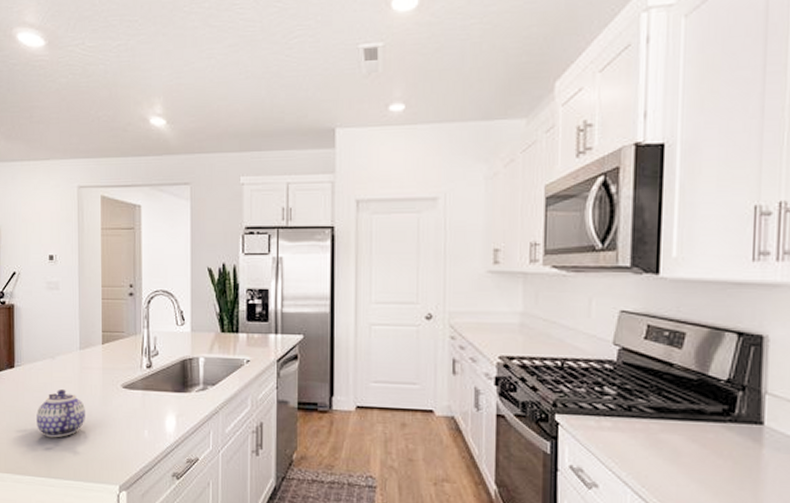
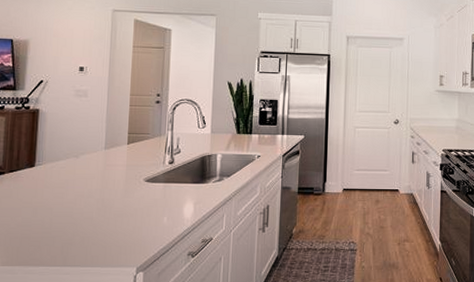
teapot: present [36,390,85,438] -> none [55,185,107,229]

